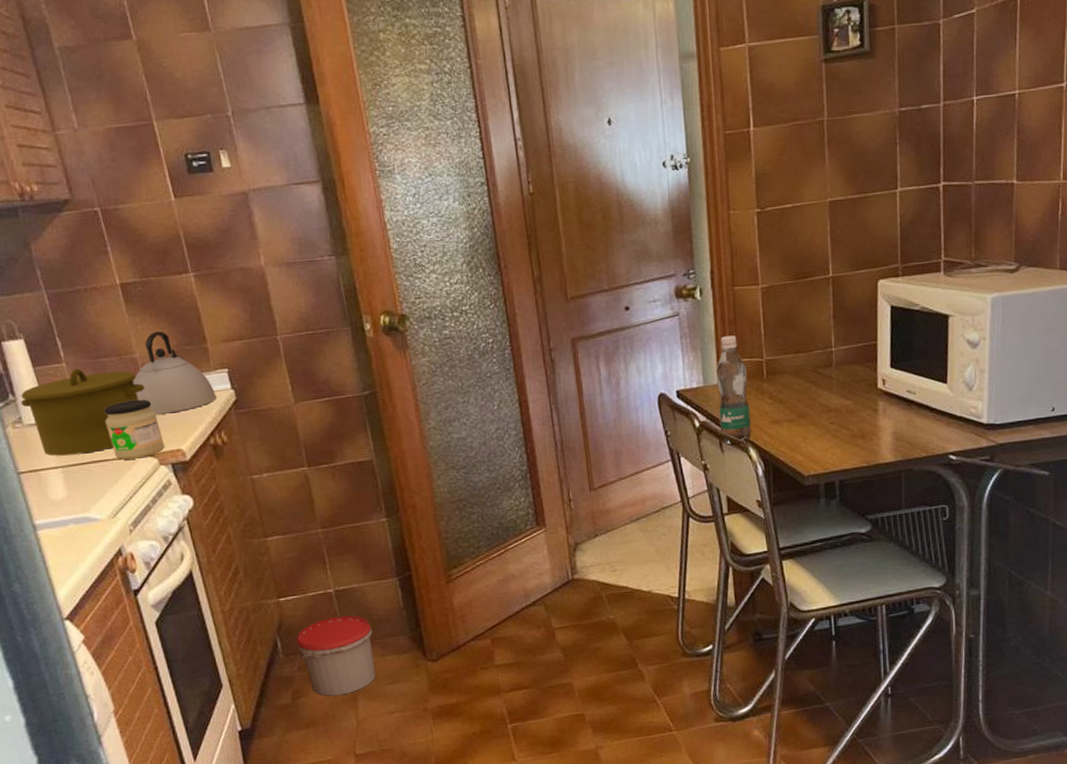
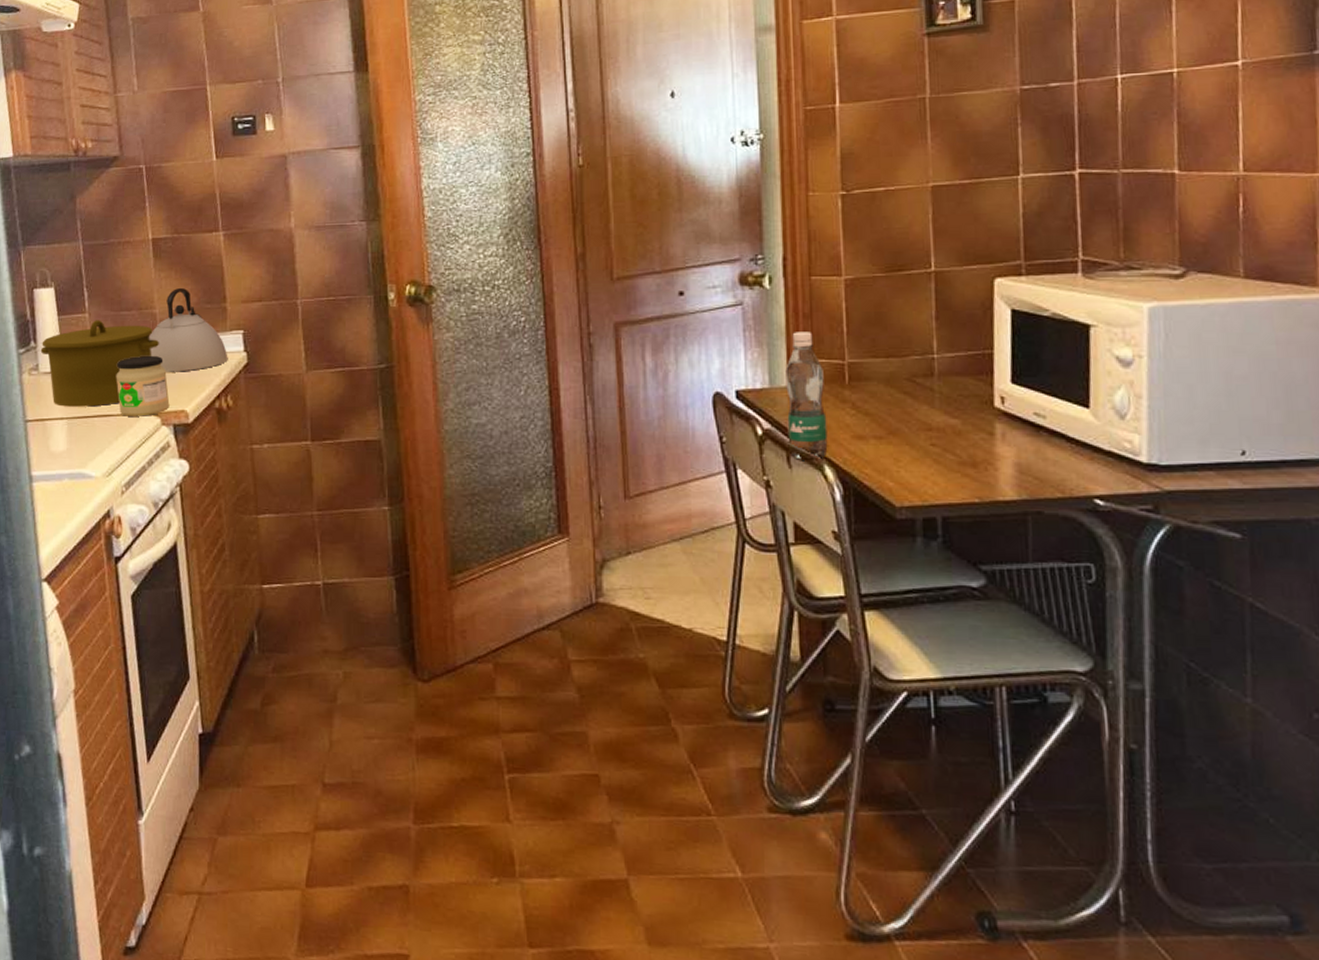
bucket: present [296,615,376,697] -> none [274,613,359,708]

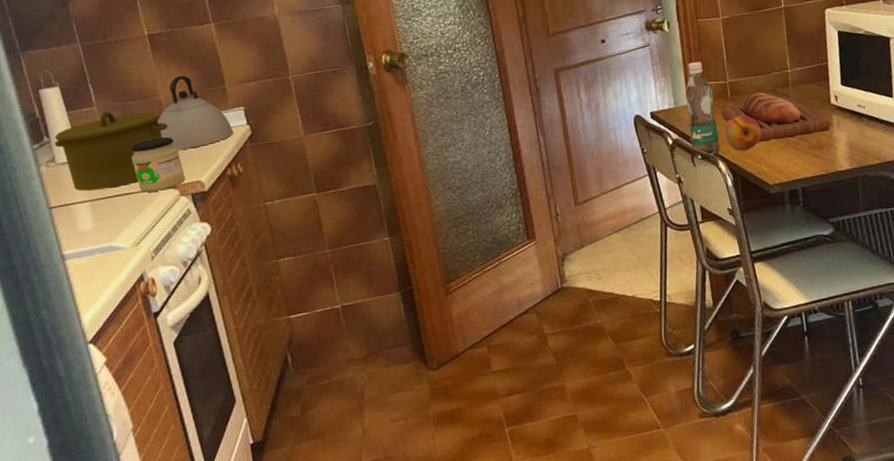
bread loaf: none [834,380,991,446] -> present [721,91,830,141]
fruit: none [837,408,889,456] -> present [724,115,762,151]

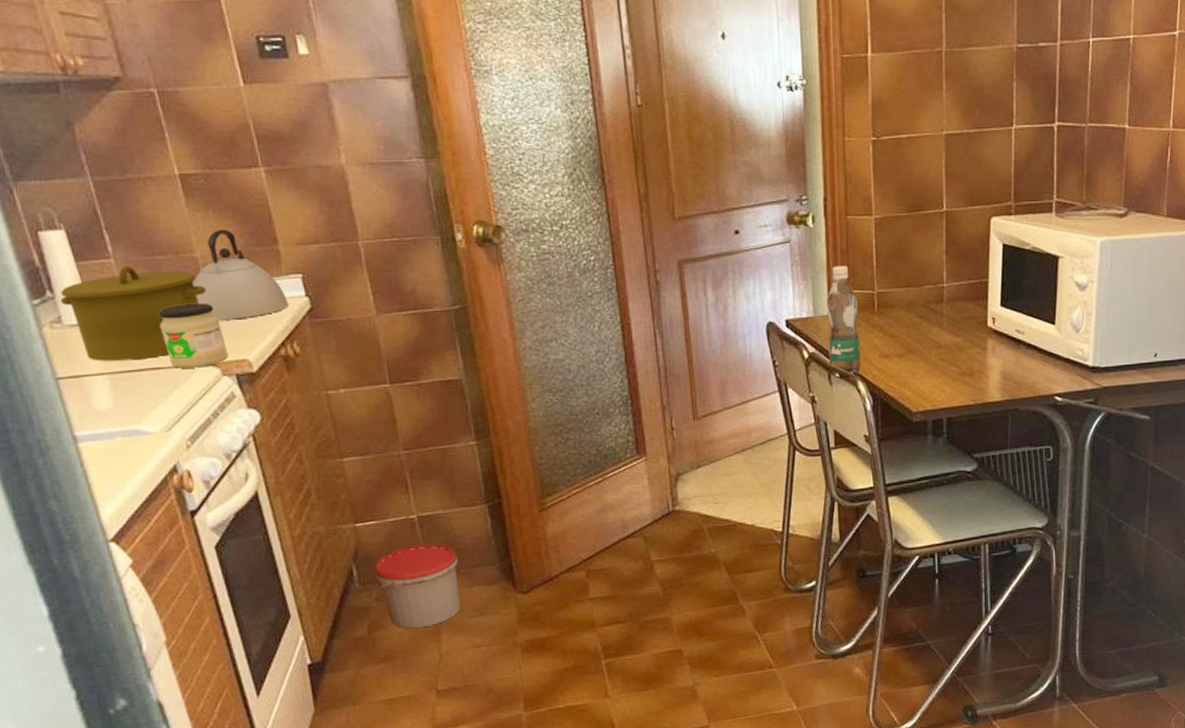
bucket: none [305,329,380,408] -> present [373,543,461,629]
bread loaf: present [721,91,830,141] -> none [866,306,984,362]
fruit: present [724,115,762,151] -> none [868,331,908,372]

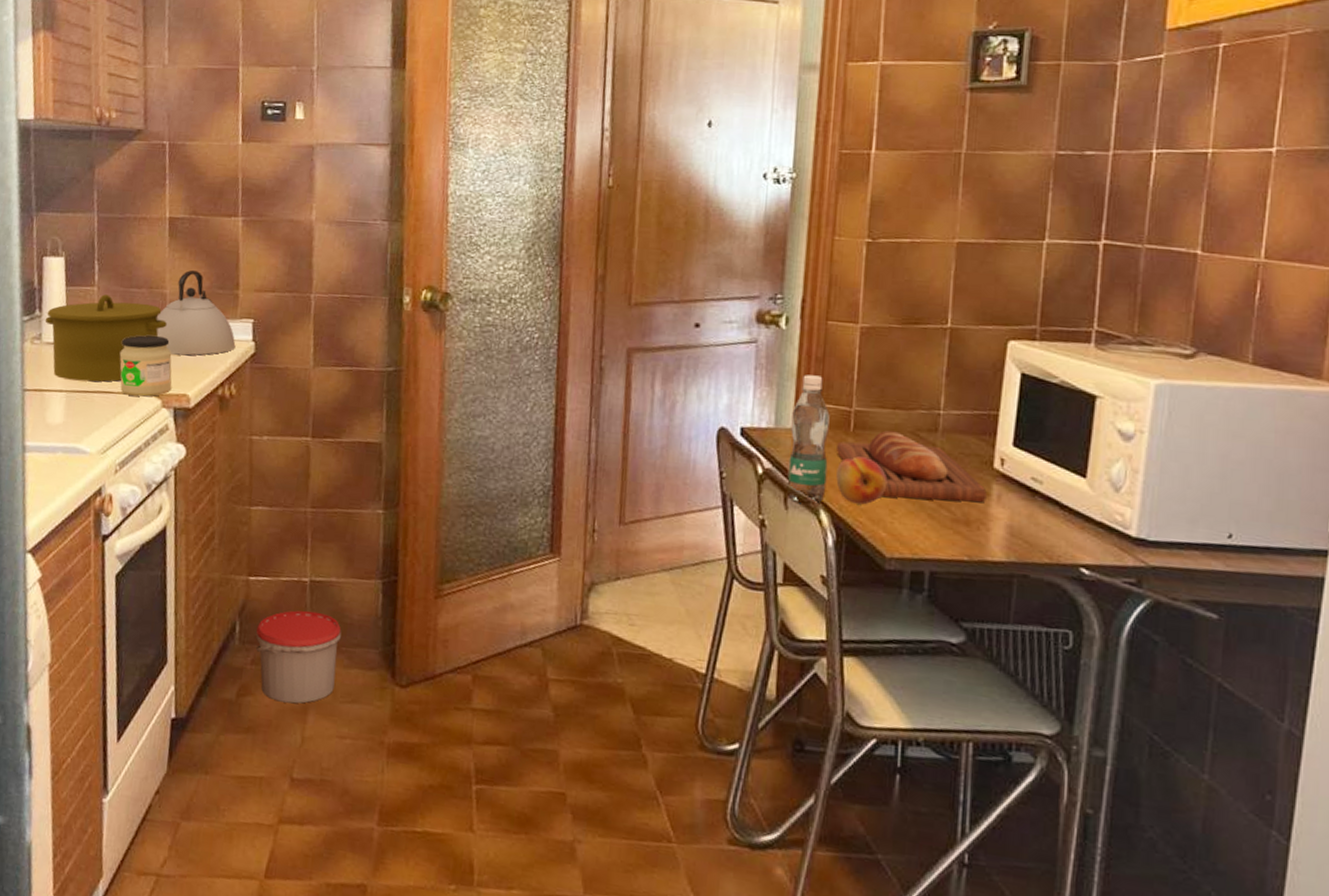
bread loaf: none [866,306,984,362] -> present [837,430,987,503]
fruit: none [868,331,908,372] -> present [836,456,888,505]

